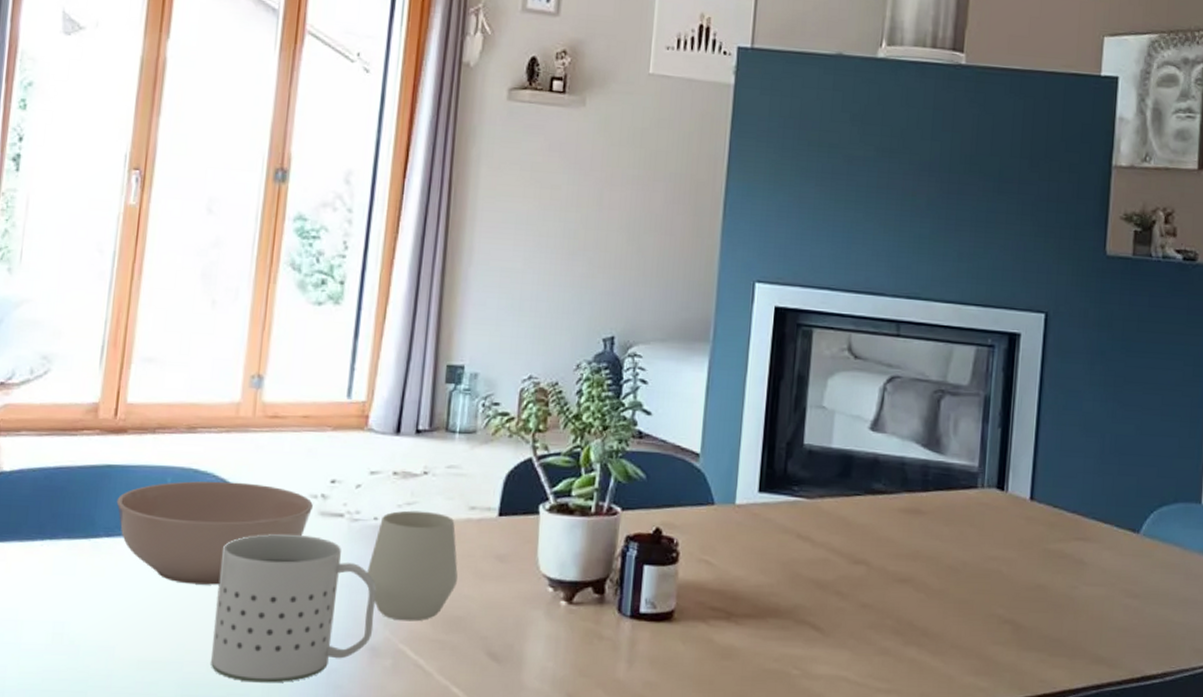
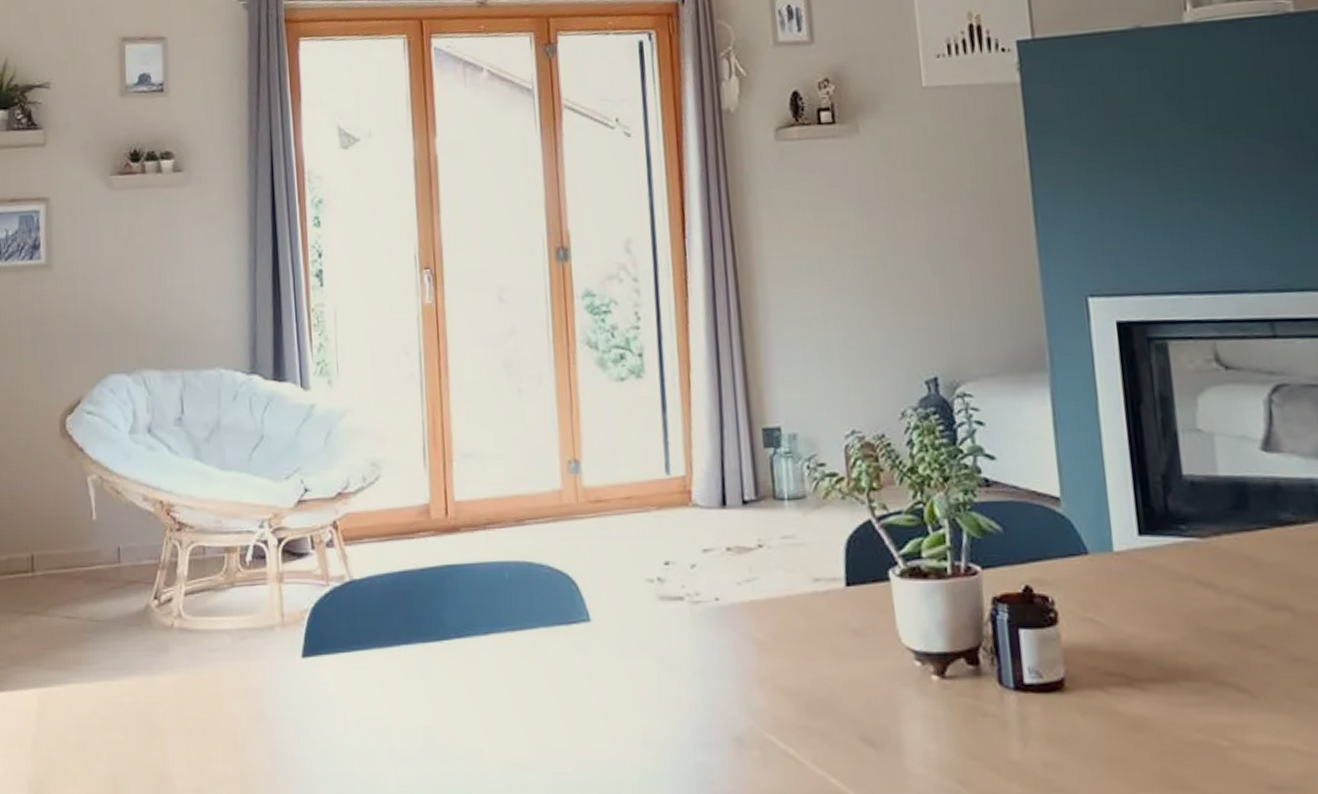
bowl: present [116,481,313,585] -> none [461,572,651,681]
mug: present [211,533,377,683] -> none [568,621,735,781]
cup: present [367,510,458,622] -> none [717,587,814,708]

